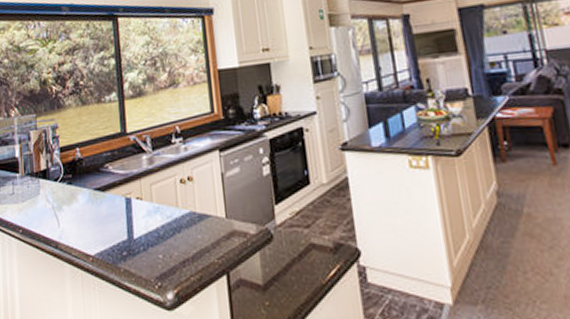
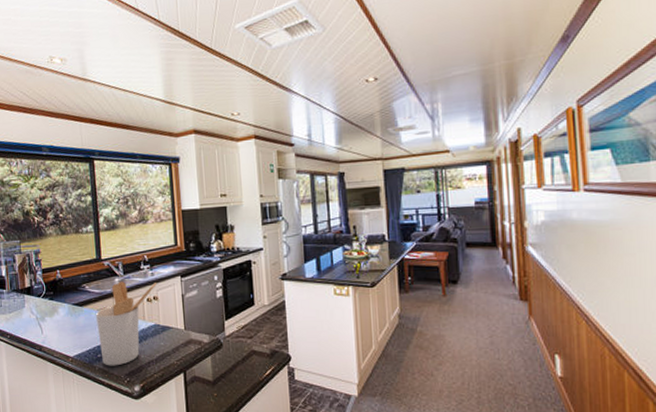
utensil holder: none [121,159,192,267] -> present [96,281,157,366]

